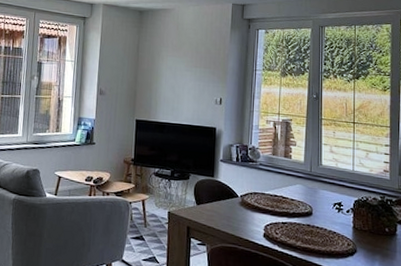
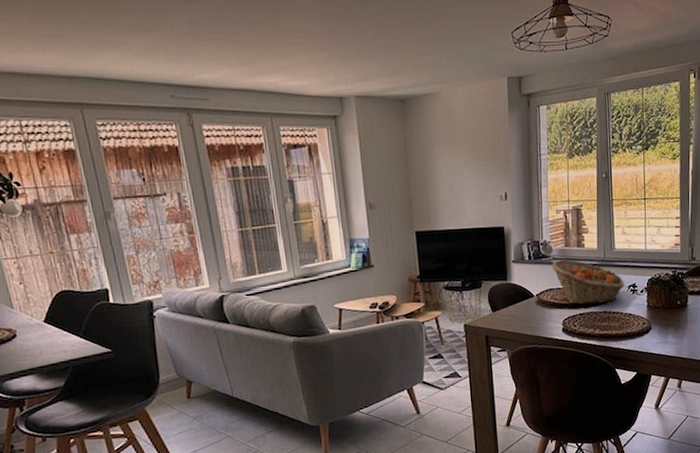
fruit basket: none [258,166,330,217] -> present [551,259,625,305]

